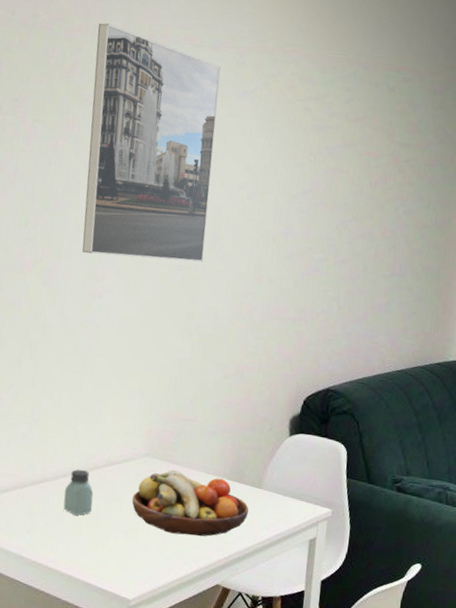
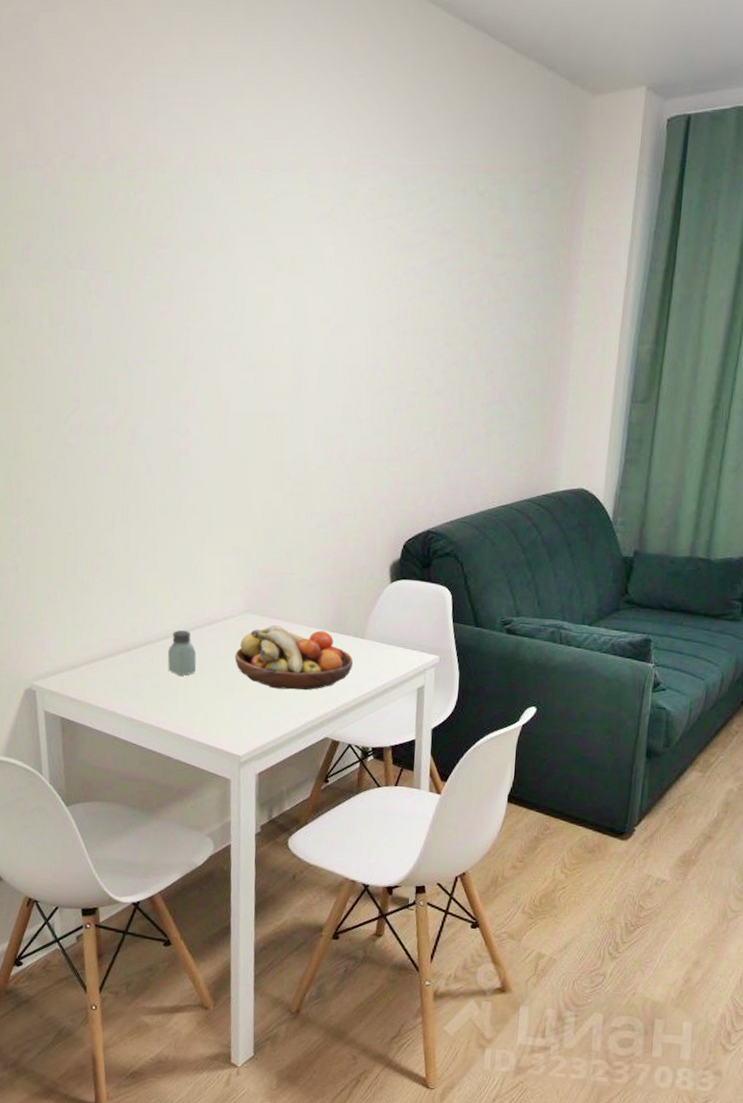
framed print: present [82,23,221,262] -> none [160,156,294,408]

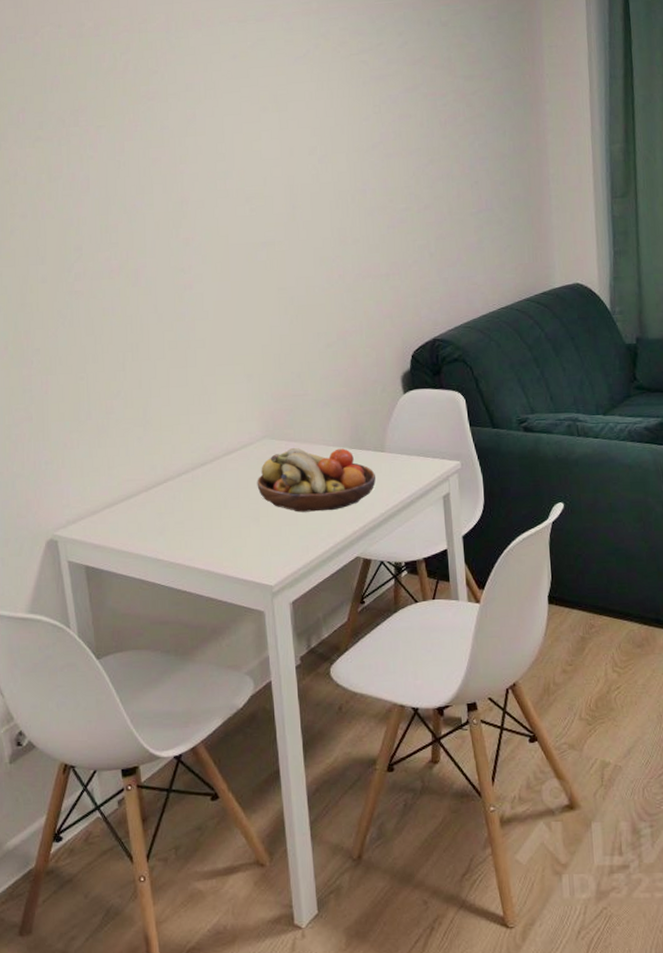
saltshaker: present [167,630,196,676] -> none [189,462,219,509]

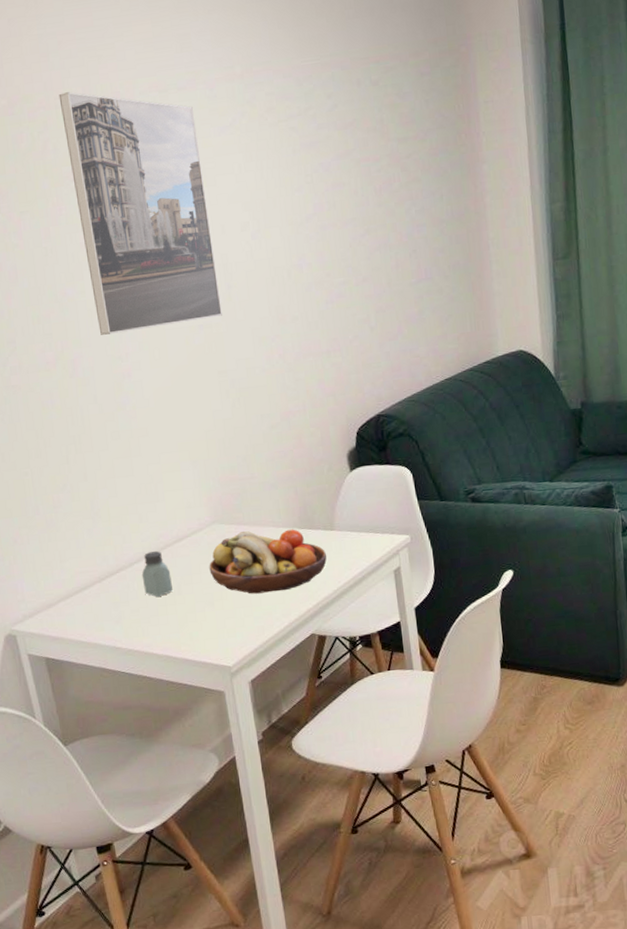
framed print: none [143,18,285,247] -> present [58,91,222,335]
saltshaker: none [189,462,219,509] -> present [141,550,173,597]

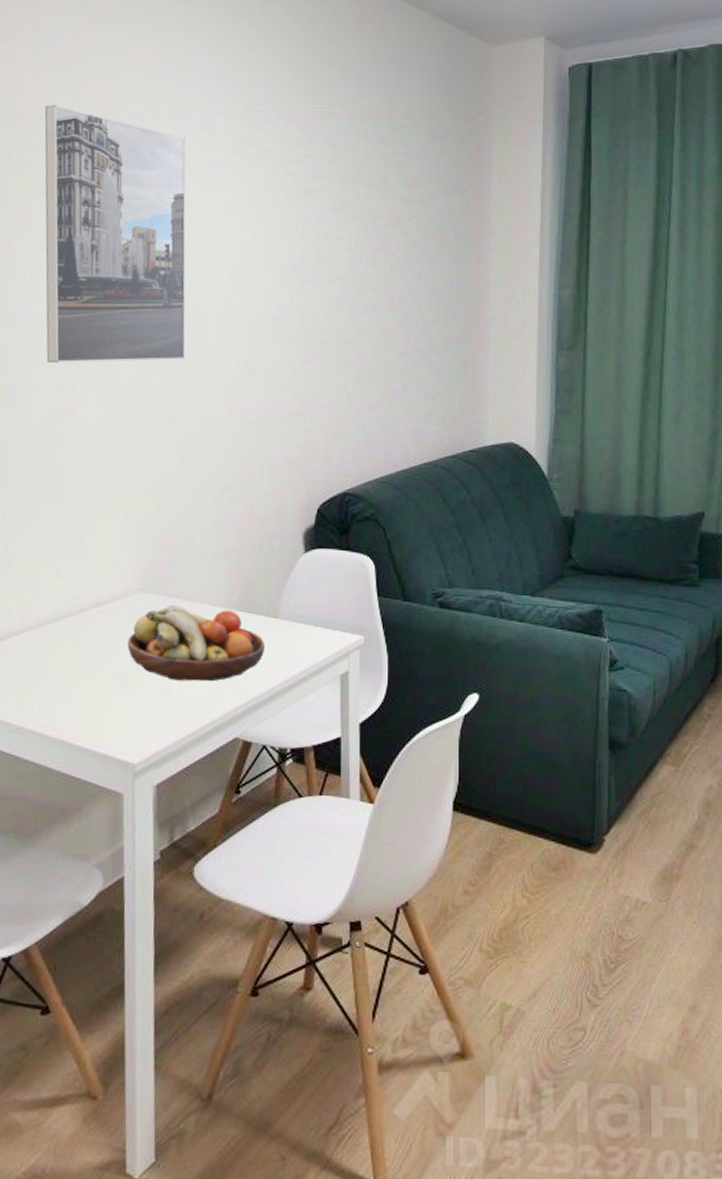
saltshaker: present [141,550,173,597] -> none [48,613,82,668]

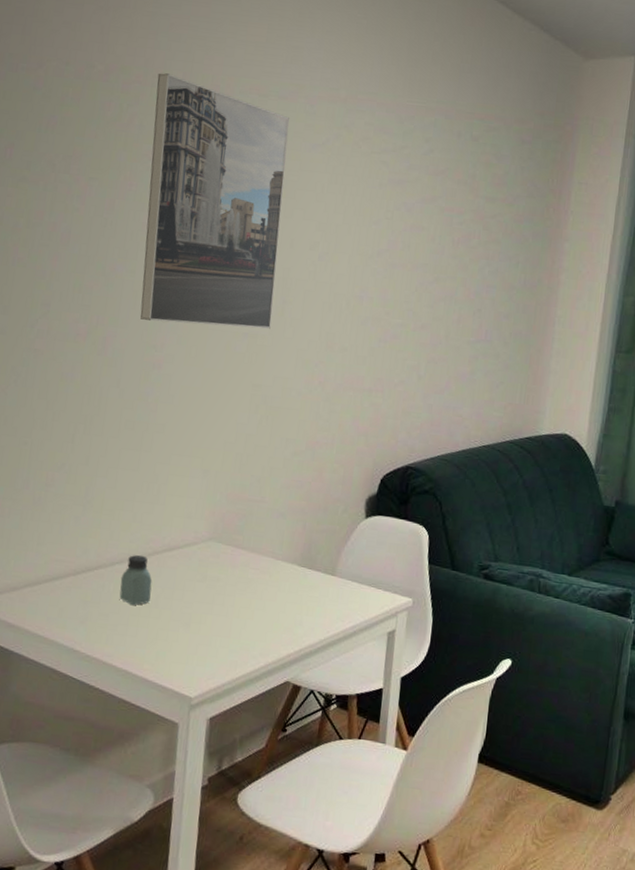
saltshaker: none [48,613,82,668] -> present [119,555,152,605]
fruit bowl: present [127,605,265,682] -> none [194,555,321,629]

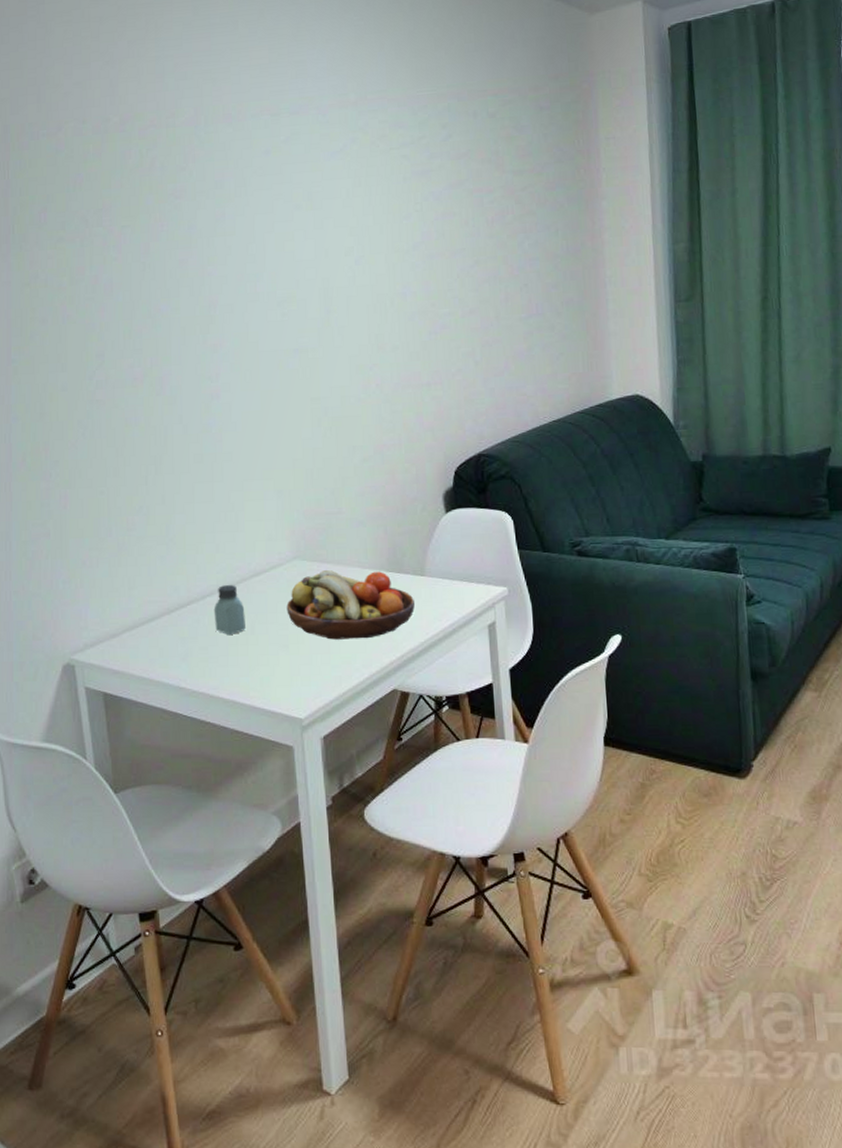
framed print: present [140,73,290,329] -> none [170,112,319,354]
fruit bowl: none [194,555,321,629] -> present [286,570,415,640]

